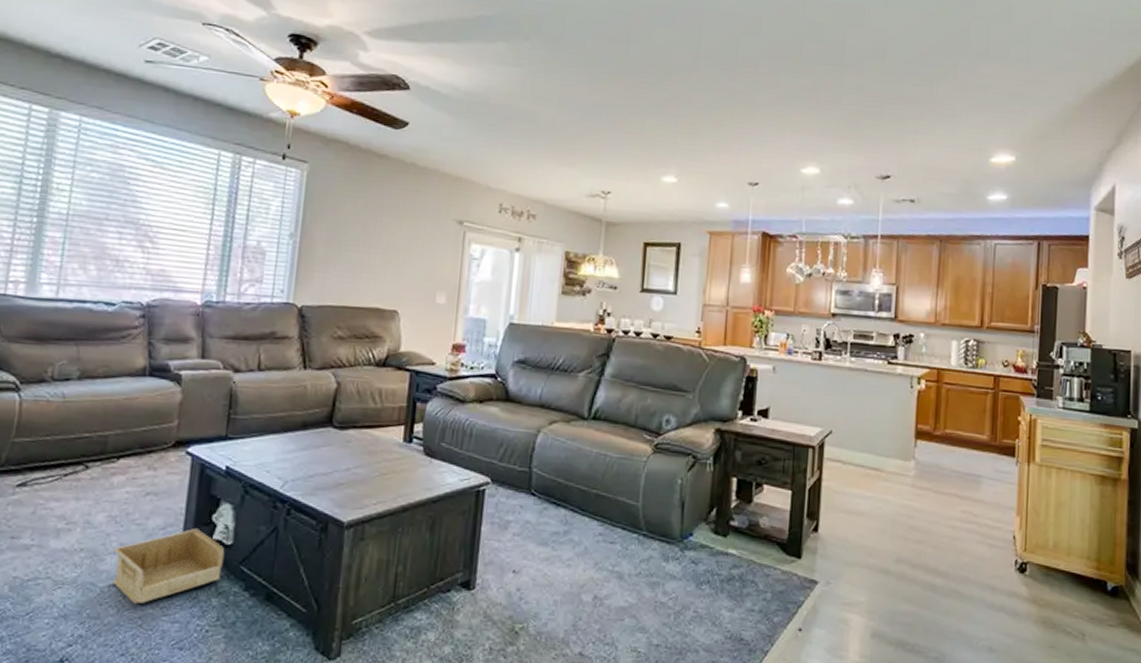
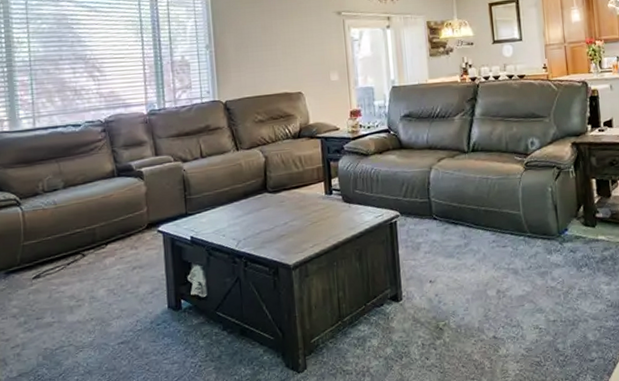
storage bin: present [113,529,225,605] -> none [116,289,203,355]

